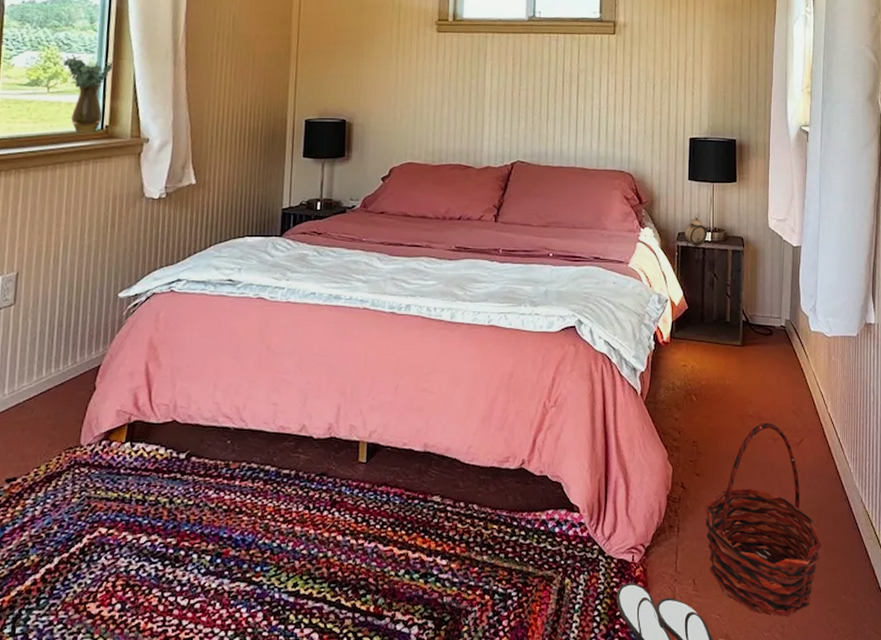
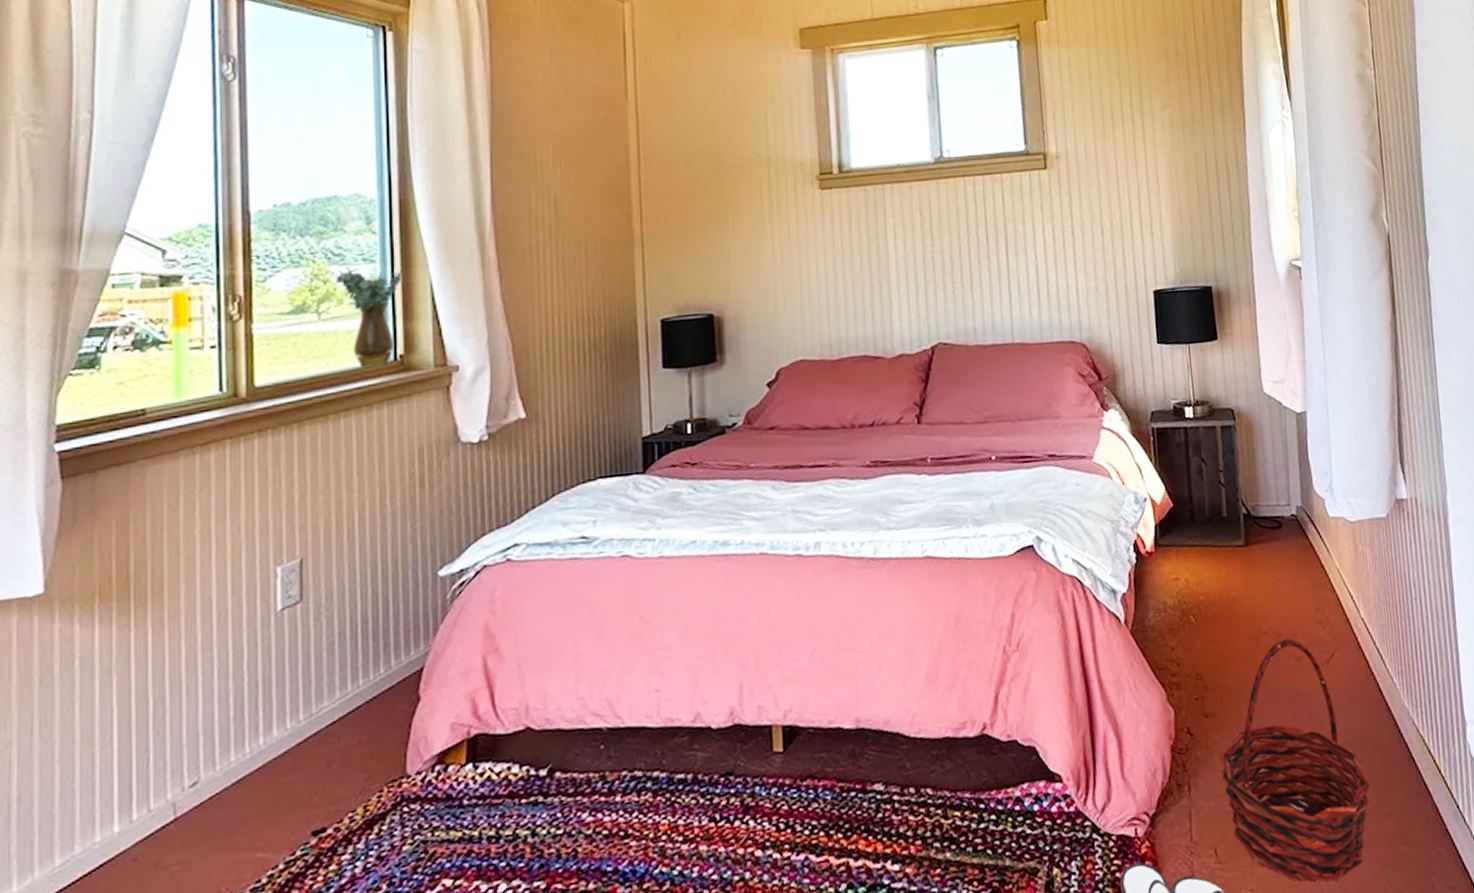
alarm clock: present [685,214,708,246] -> none [1159,385,1189,427]

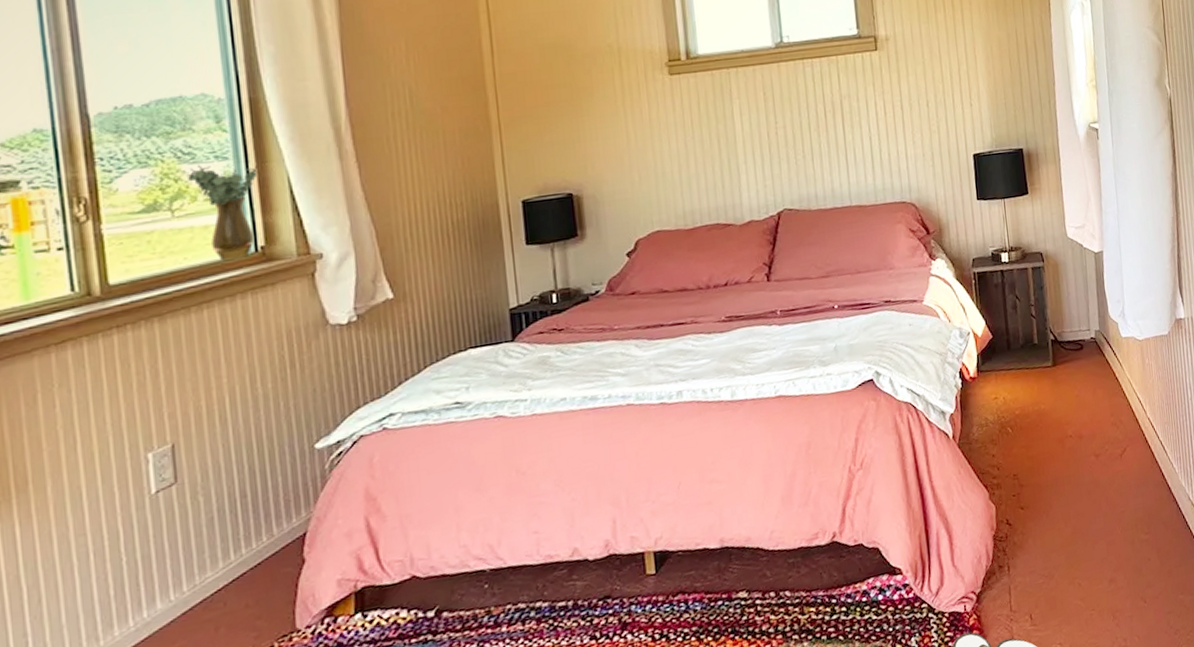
basket: present [1219,638,1372,882] -> none [1033,439,1156,633]

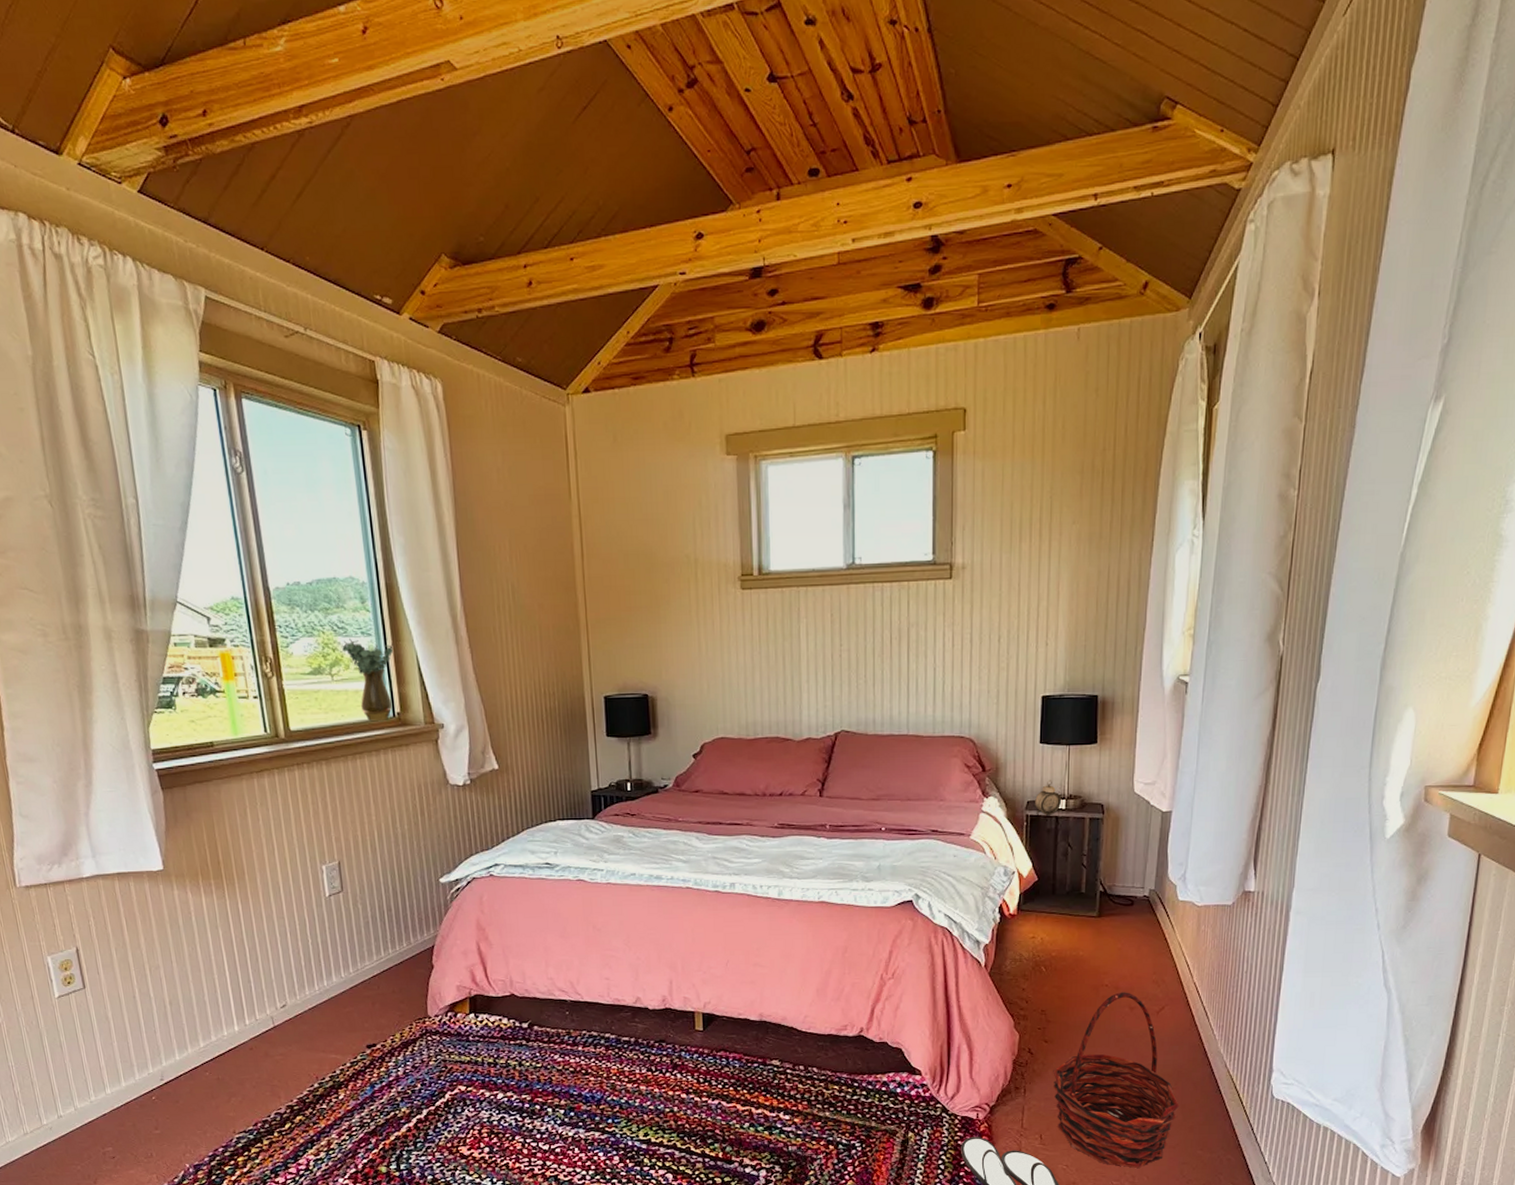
alarm clock: none [979,234,1005,271] -> present [1035,780,1062,815]
basket: none [1033,439,1156,633] -> present [1053,992,1180,1168]

